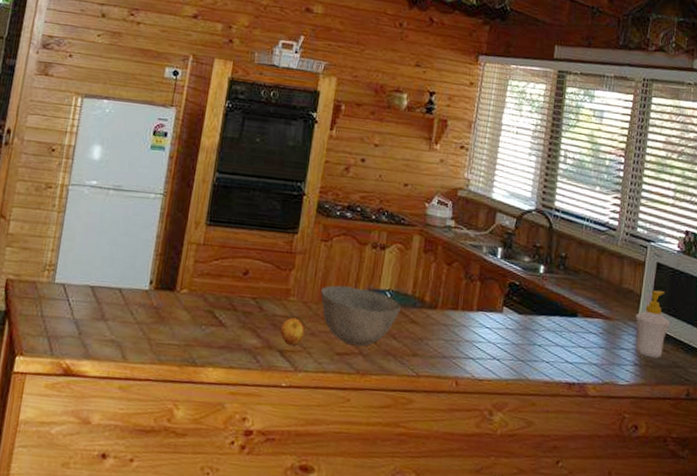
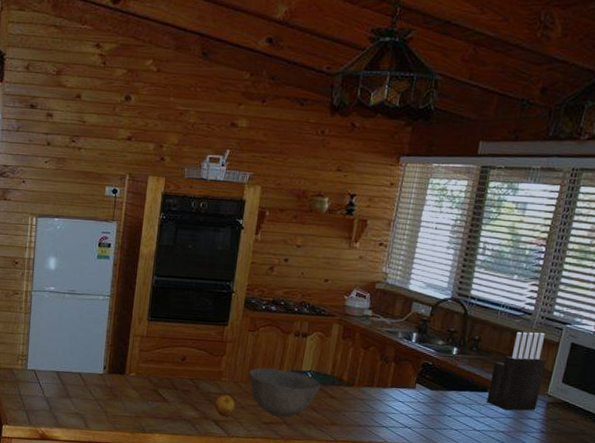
knife block: none [577,248,633,340] -> present [486,331,546,411]
soap bottle: present [635,290,671,358] -> none [543,367,581,427]

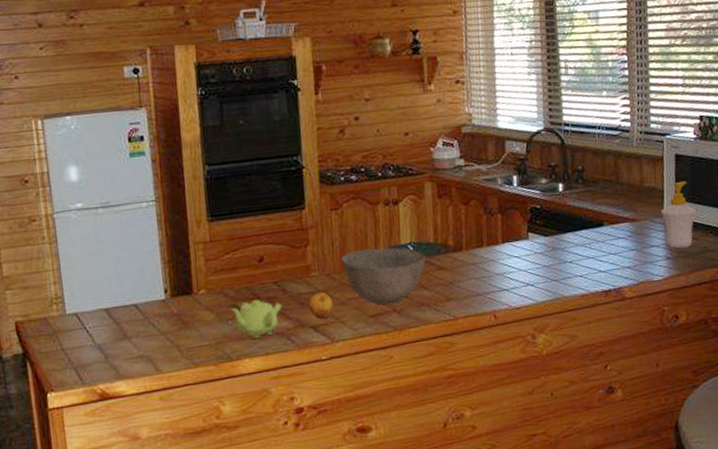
teapot: none [152,389,194,421] -> present [230,299,283,340]
knife block: present [486,331,546,411] -> none [603,149,656,243]
soap bottle: none [543,367,581,427] -> present [661,181,697,249]

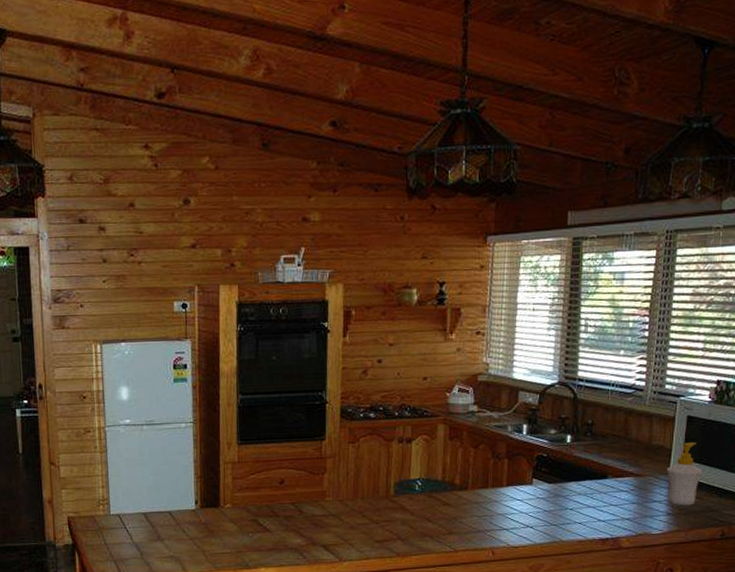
teapot: present [230,299,283,340] -> none [251,517,298,552]
apple: present [308,291,334,320] -> none [321,515,344,540]
bowl: present [341,247,426,305] -> none [354,481,433,533]

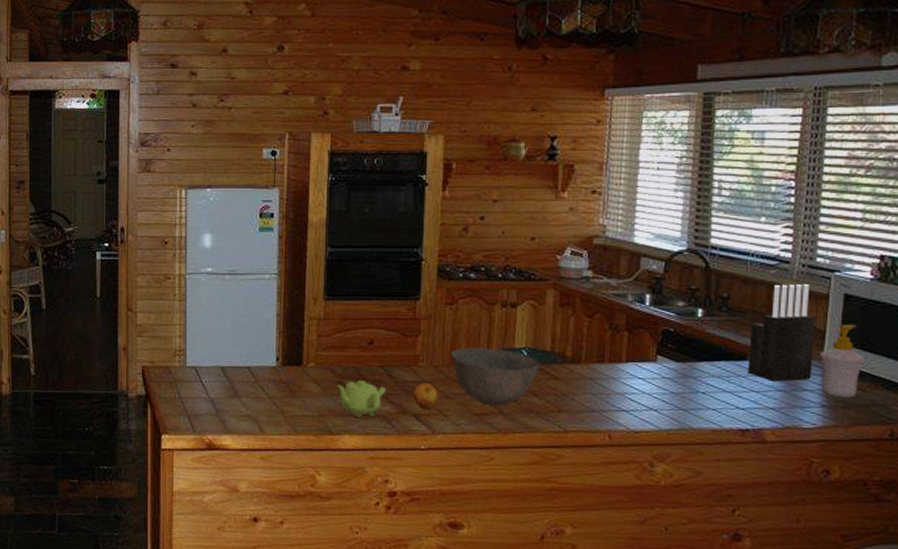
teapot: none [251,517,298,552] -> present [336,380,387,418]
apple: none [321,515,344,540] -> present [413,382,439,410]
bowl: none [354,481,433,533] -> present [451,347,540,406]
knife block: none [608,409,663,496] -> present [748,284,815,382]

